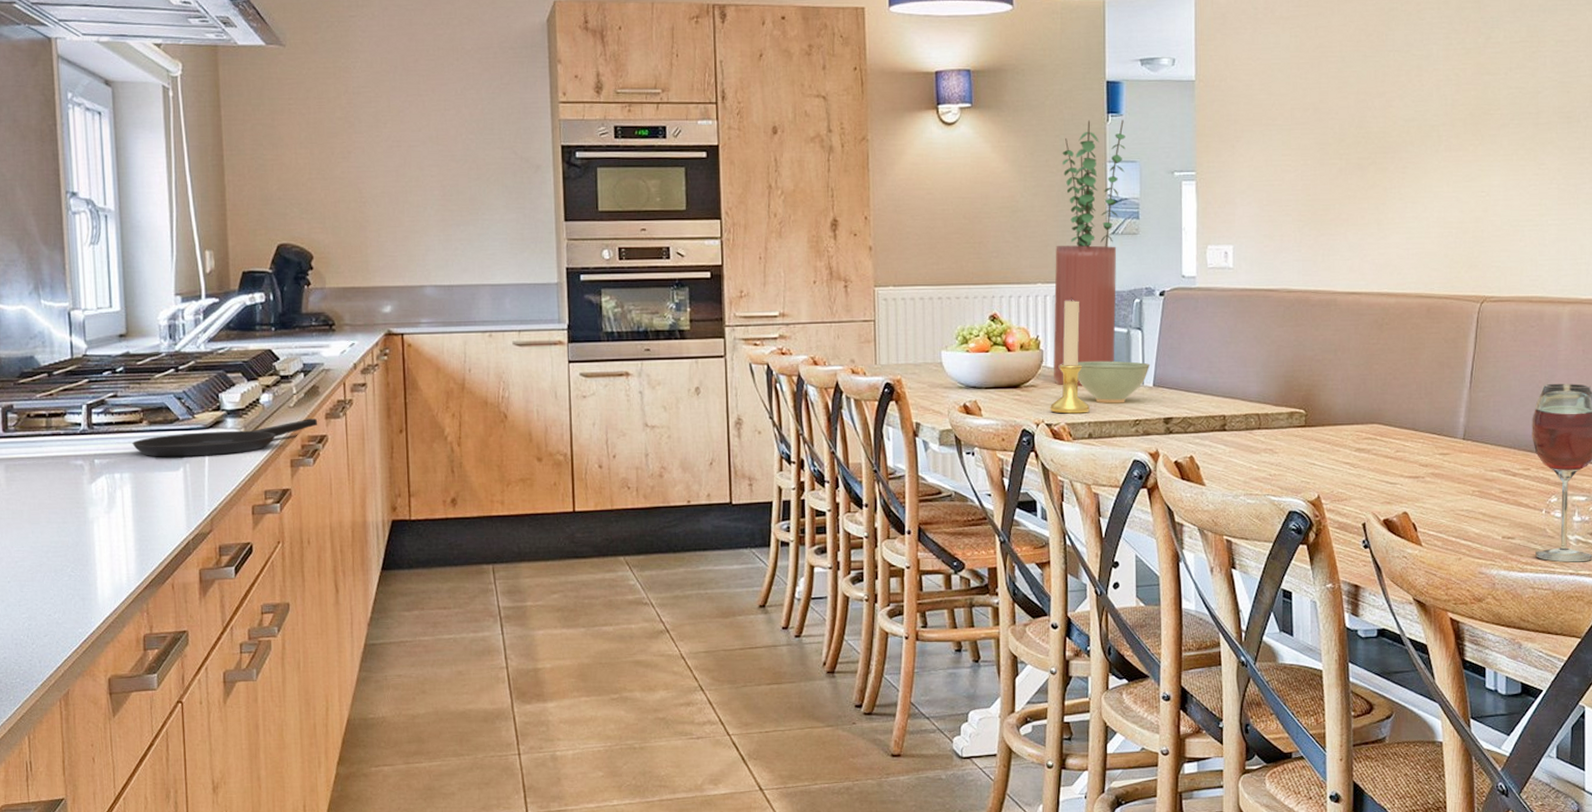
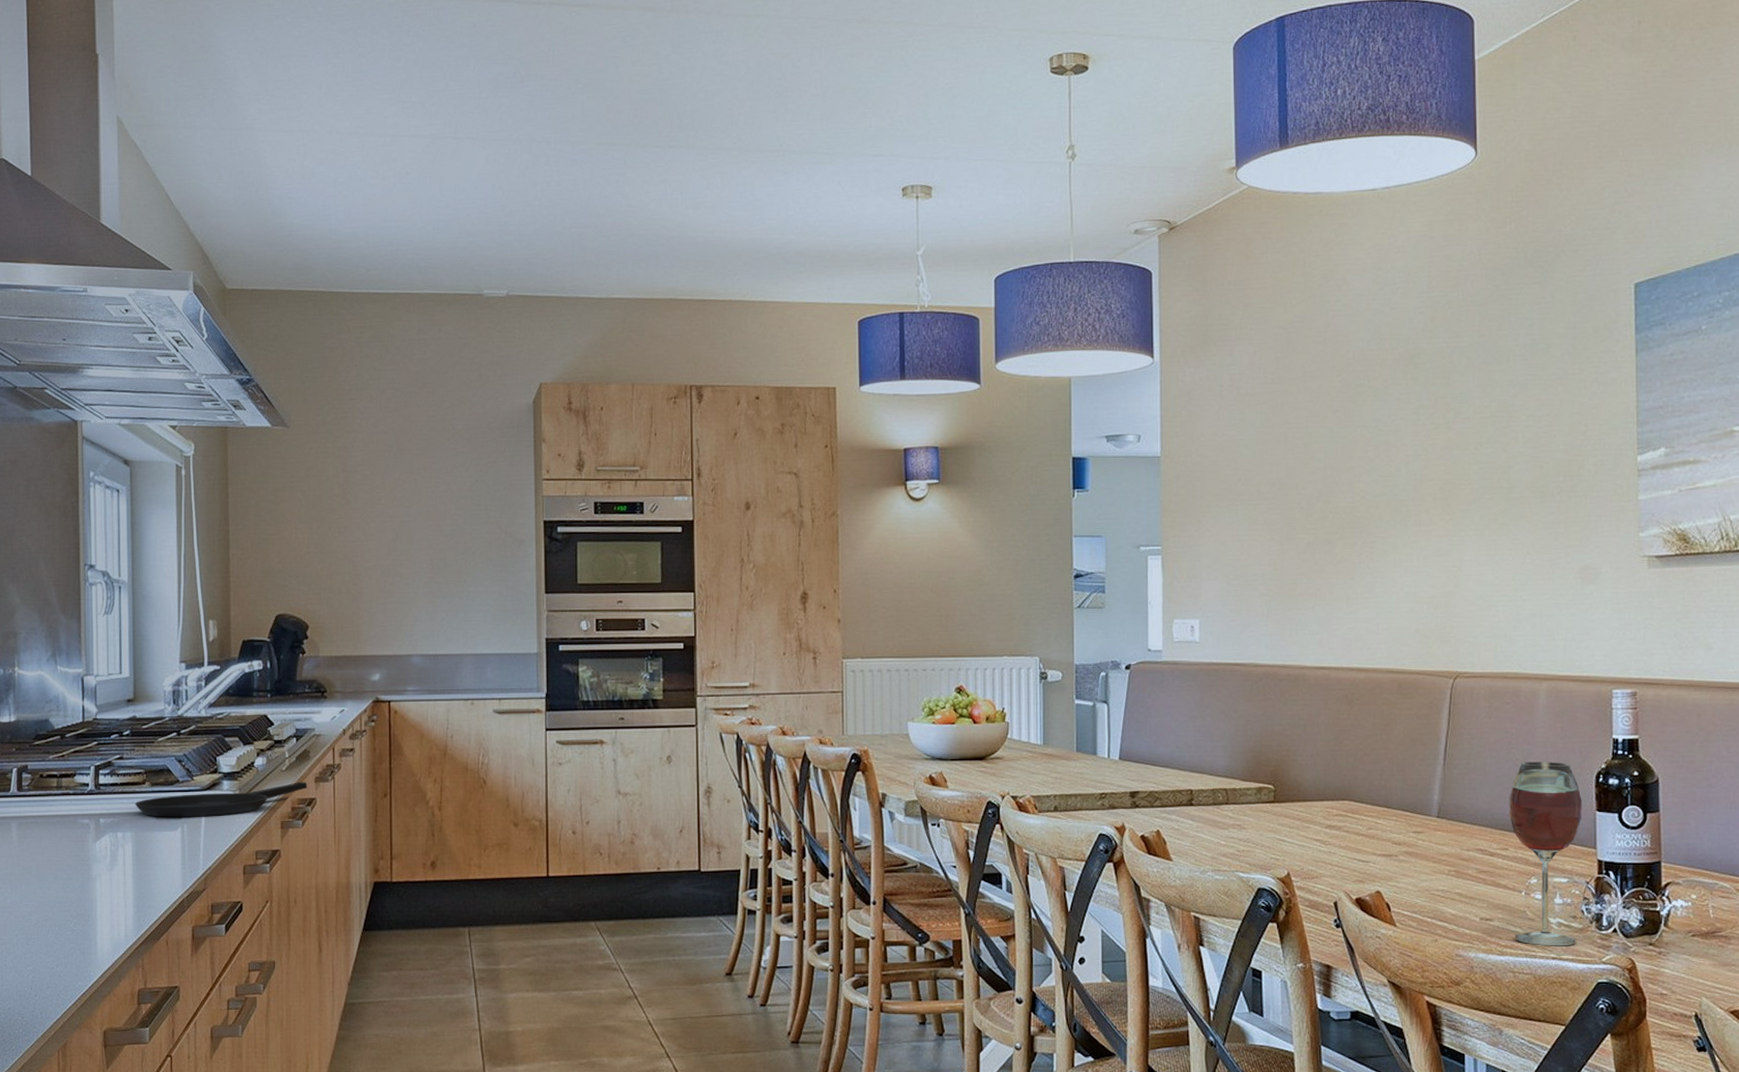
candle holder: present [1050,296,1091,414] -> none [1015,669,1056,786]
vase: present [1053,119,1126,387] -> none [1019,495,1091,759]
bowl: present [1077,361,1151,404] -> none [1042,734,1116,777]

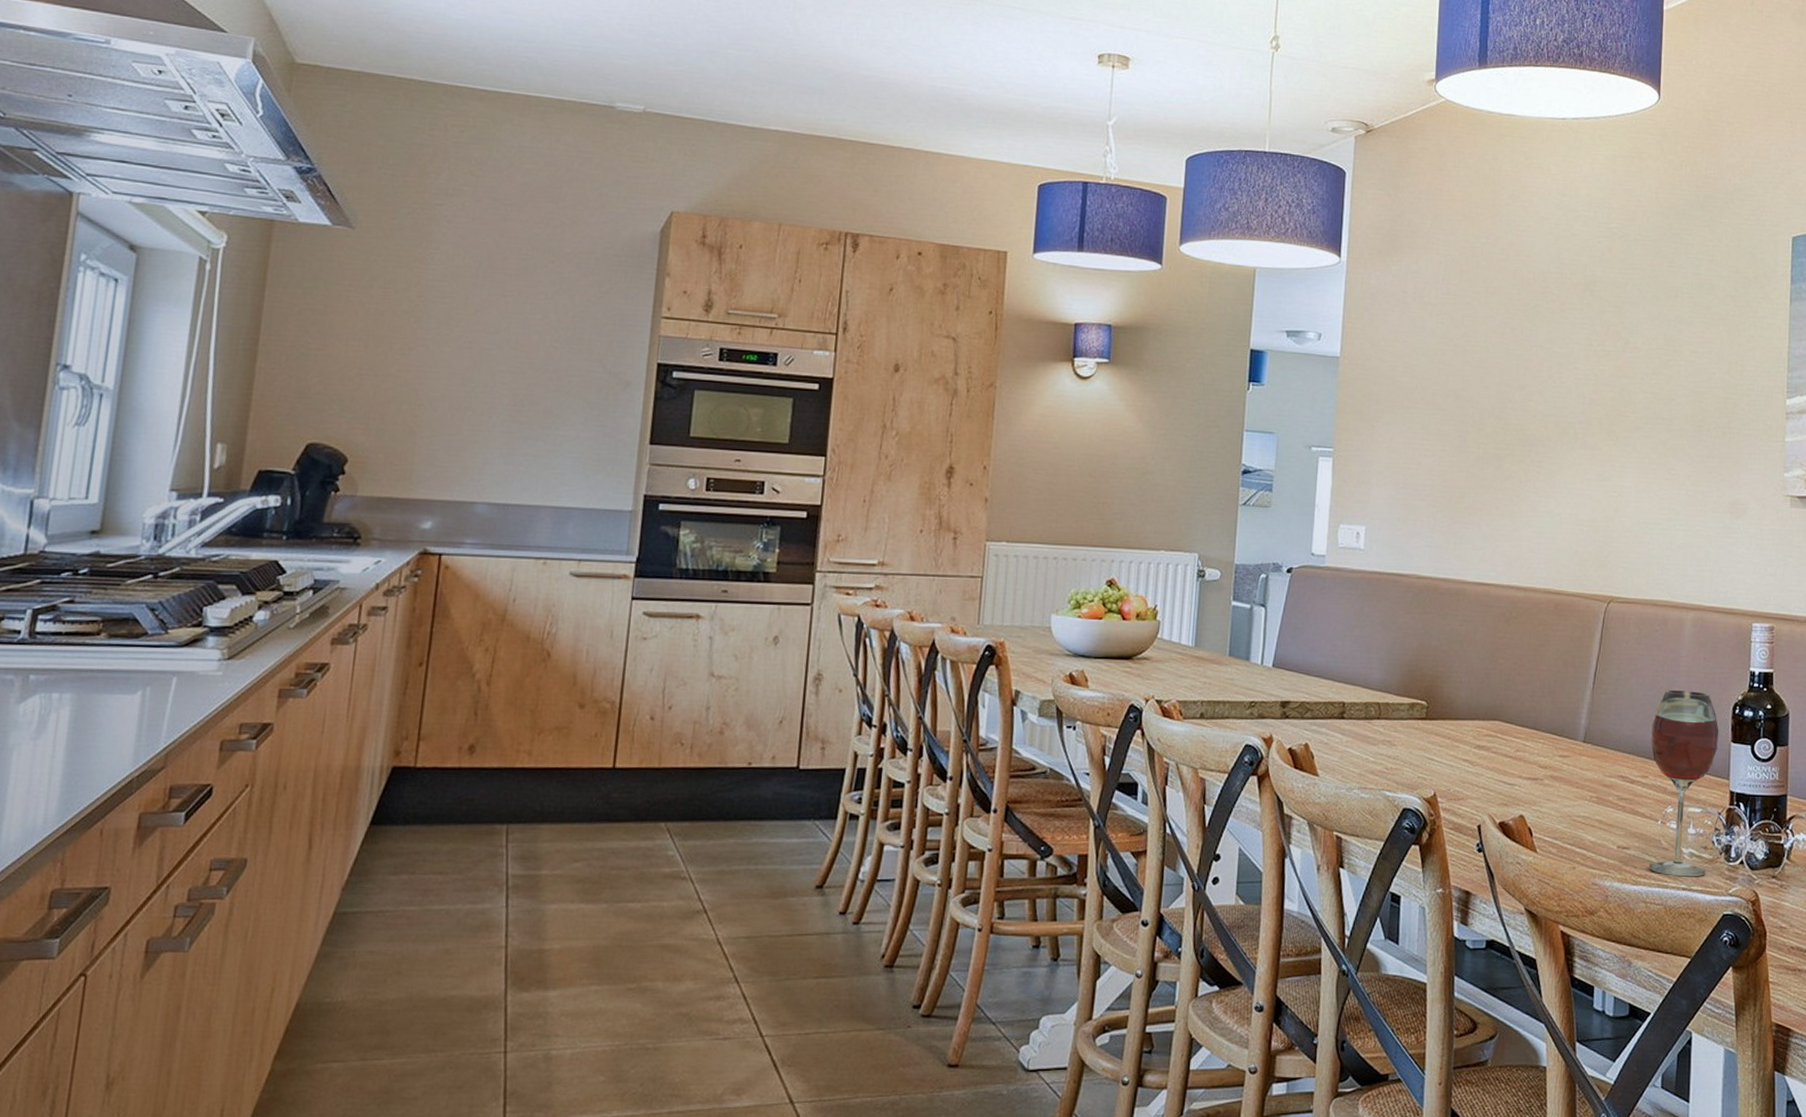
frying pan: present [135,782,307,817] -> none [82,643,320,679]

